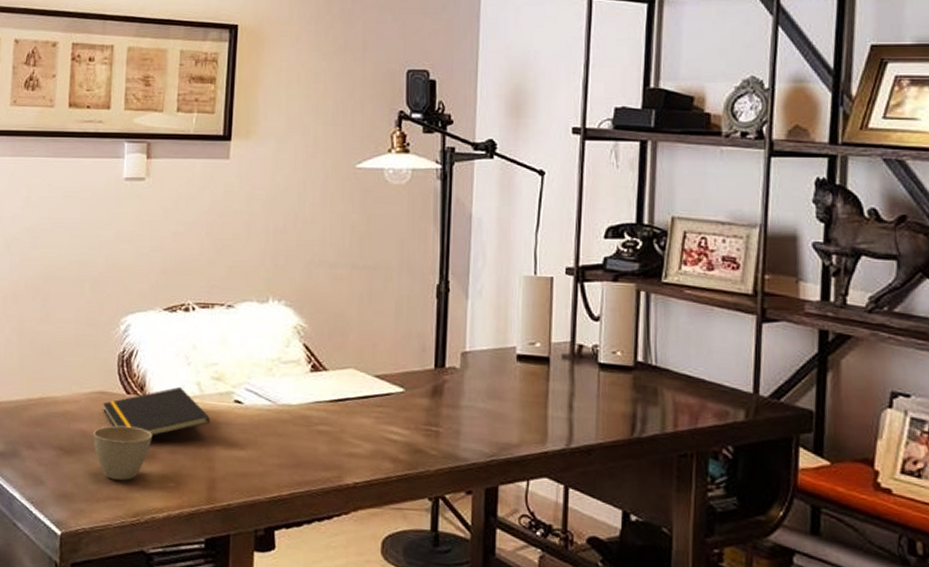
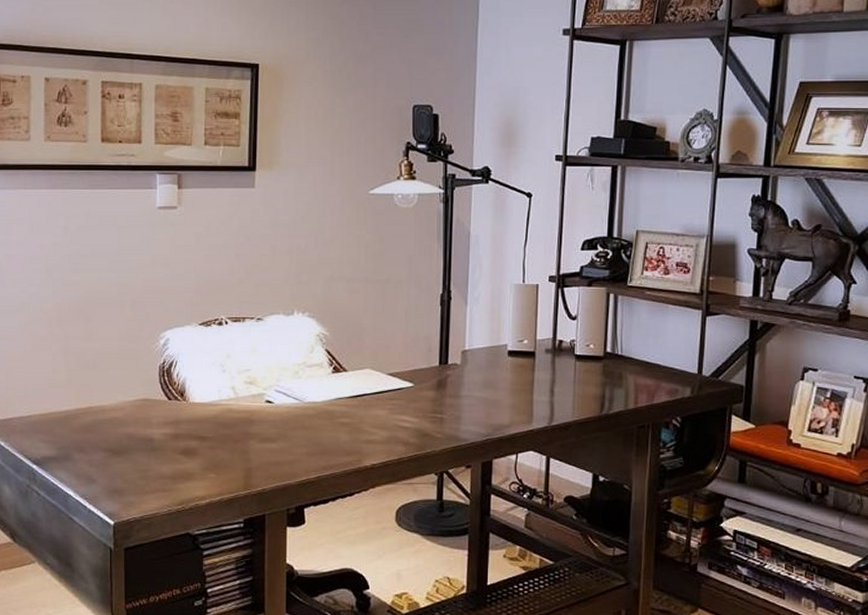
cup: present [93,425,153,481] -> none [139,428,193,475]
notepad: present [103,386,210,436] -> none [147,391,244,435]

